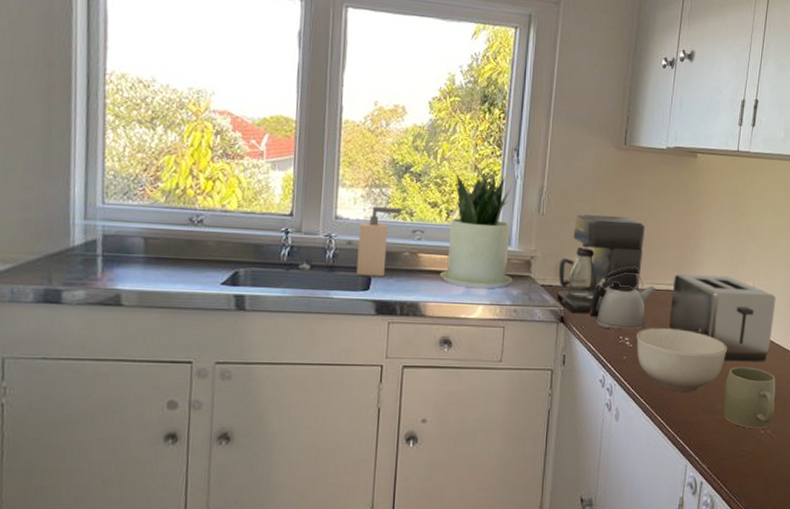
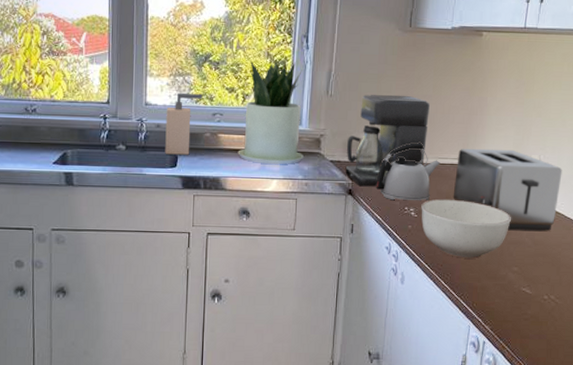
mug: present [723,366,776,429] -> none [506,236,561,295]

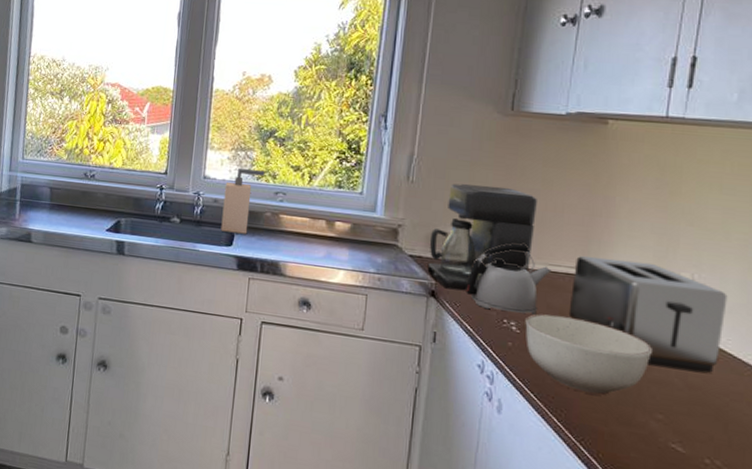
planter: present [237,61,304,165] -> none [300,140,379,255]

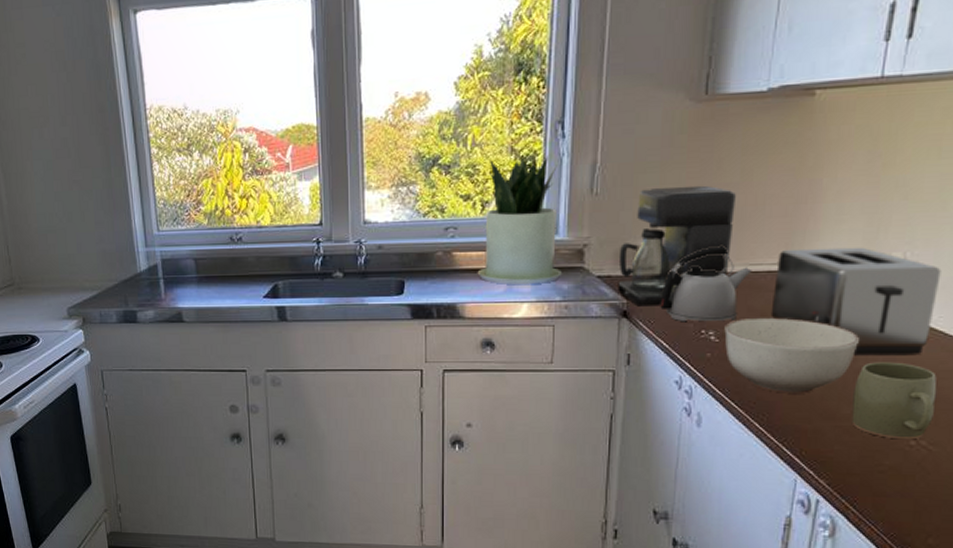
soap dispenser: present [221,169,265,234] -> none [388,206,432,280]
planter: none [300,140,379,255] -> present [477,156,562,286]
mug: none [647,374,729,458] -> present [851,362,937,440]

